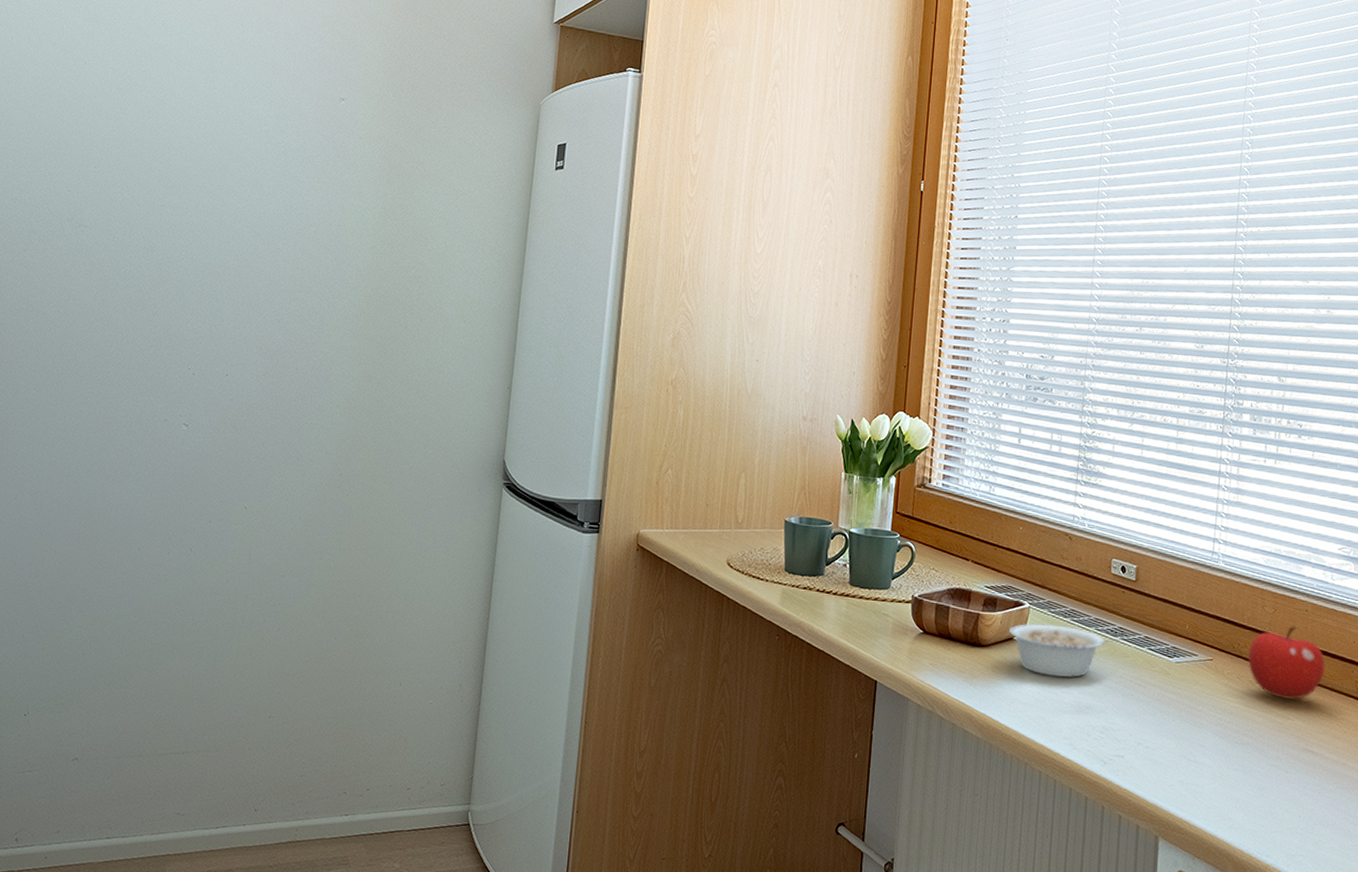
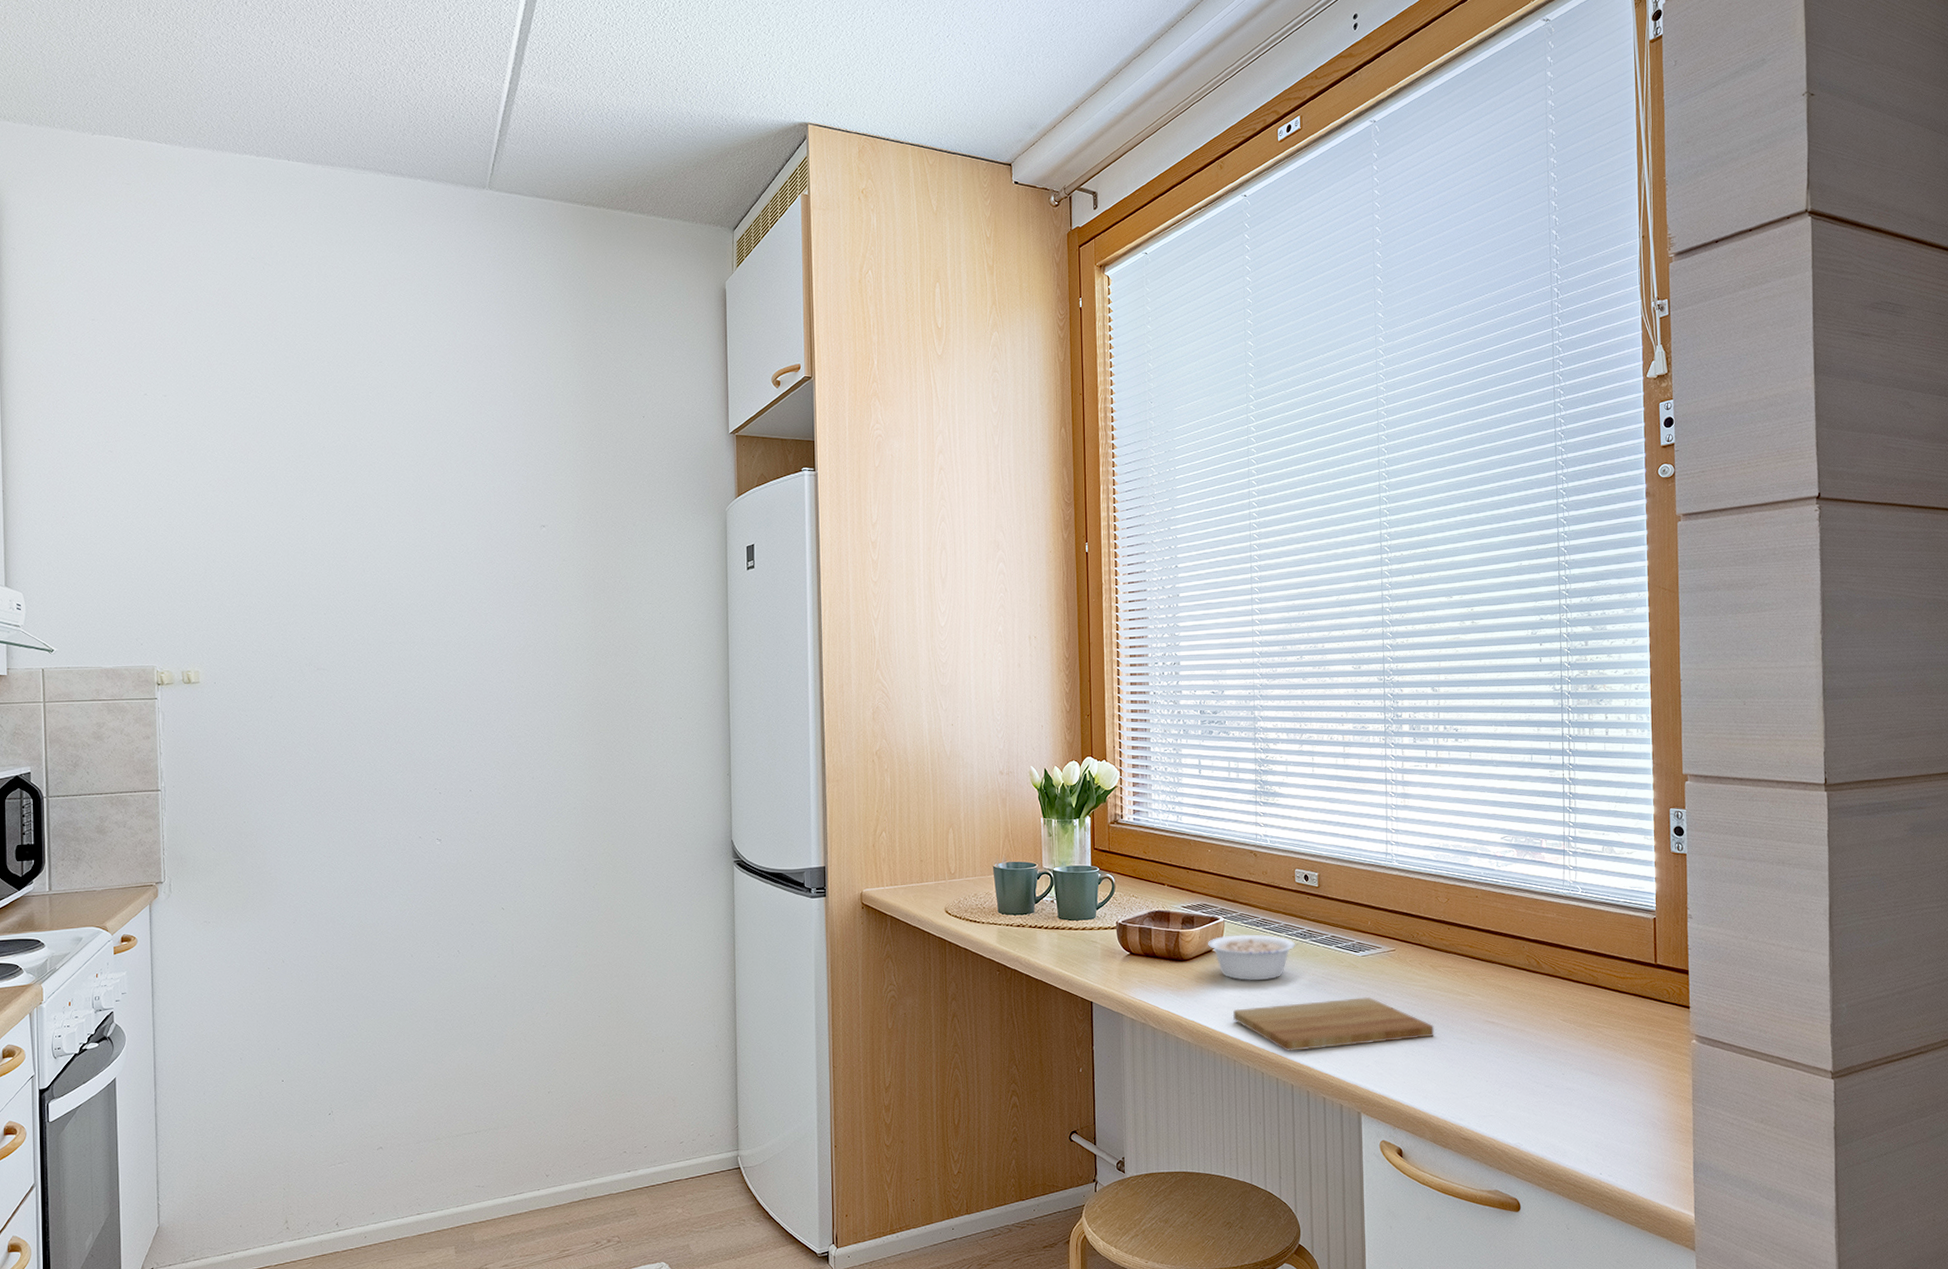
cutting board: none [1028,706,1247,761] -> present [1232,997,1434,1051]
fruit: present [1247,626,1325,700] -> none [1426,912,1498,979]

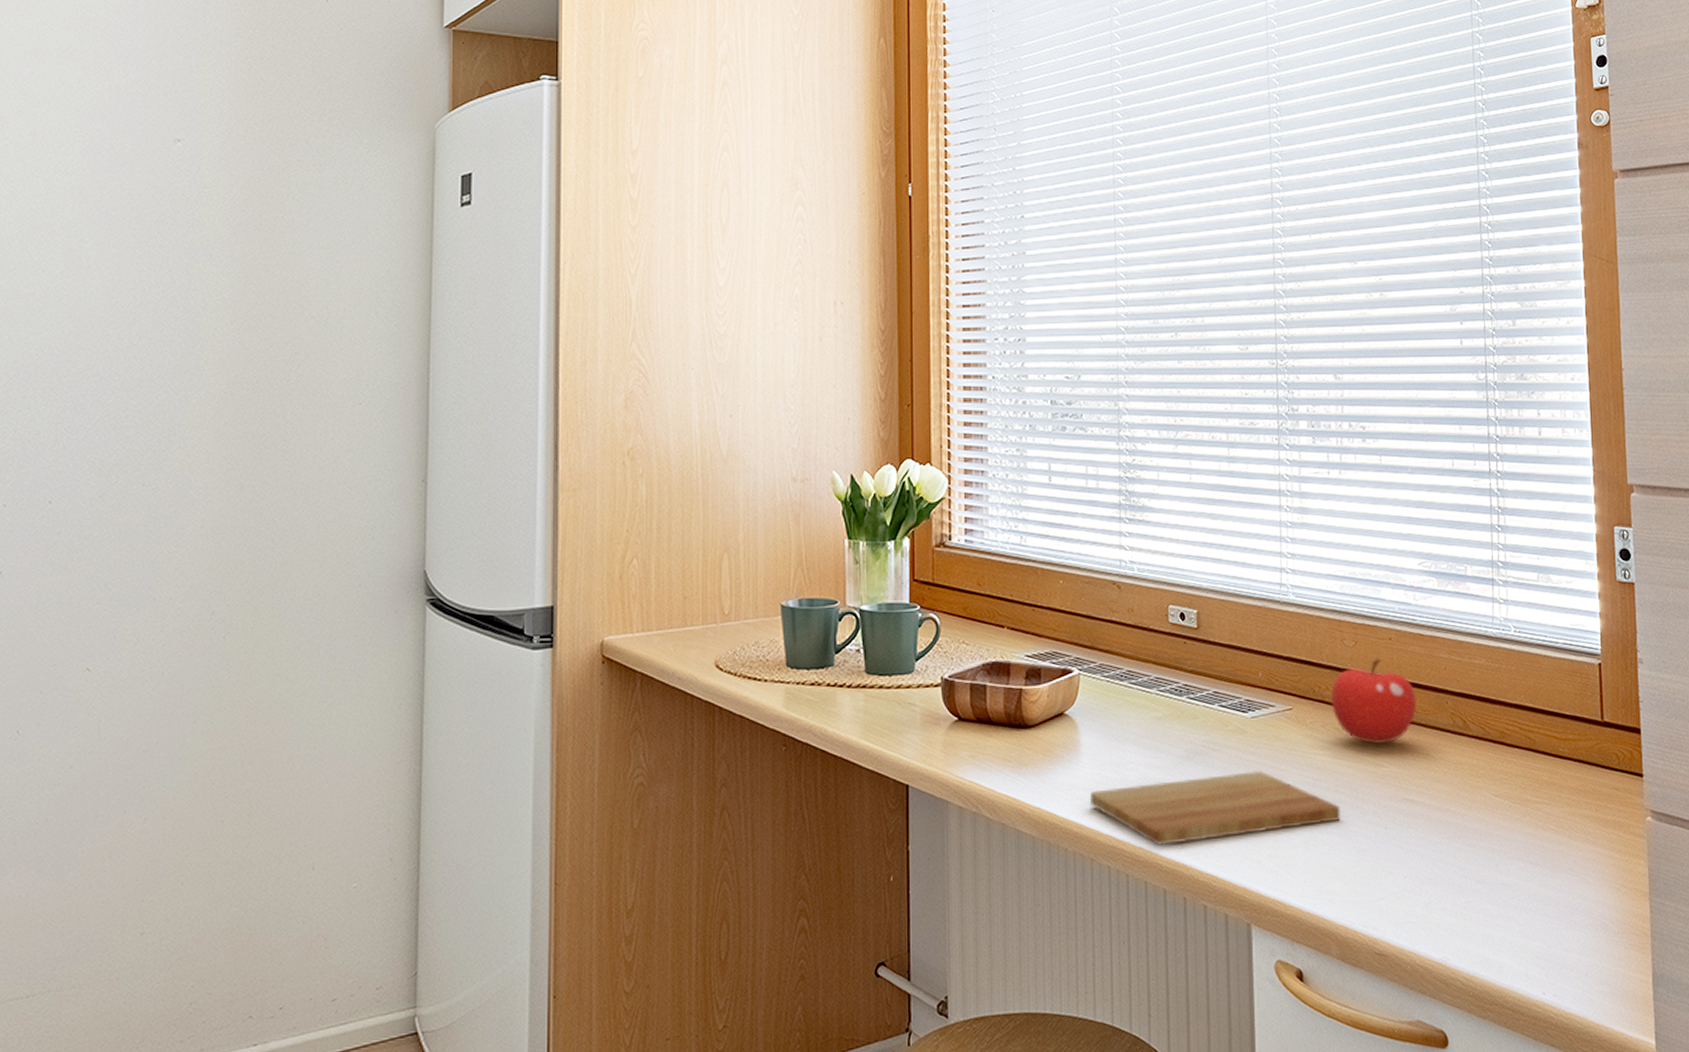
legume: present [1208,934,1313,981] -> none [1058,691,1191,753]
fruit: none [1426,912,1498,979] -> present [1330,658,1417,744]

